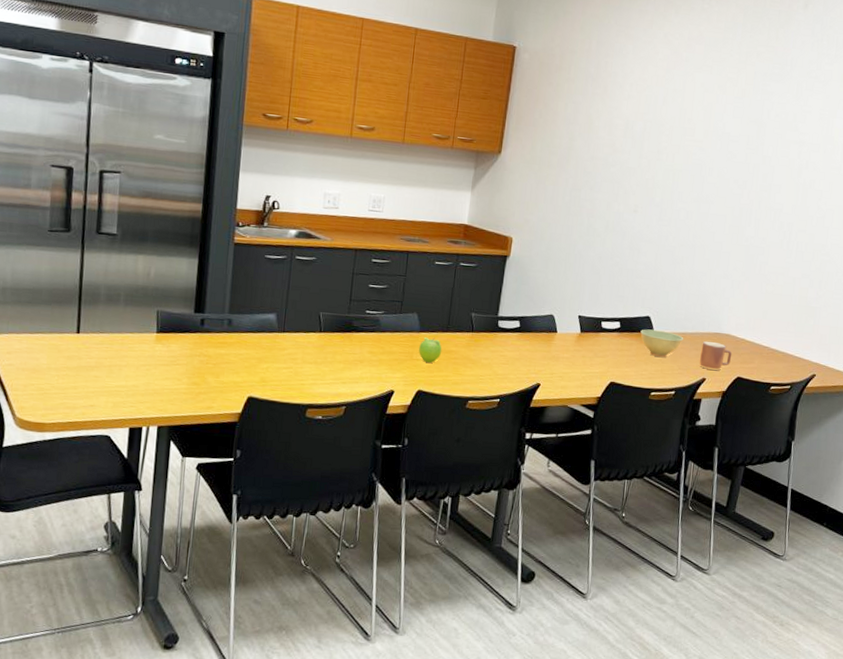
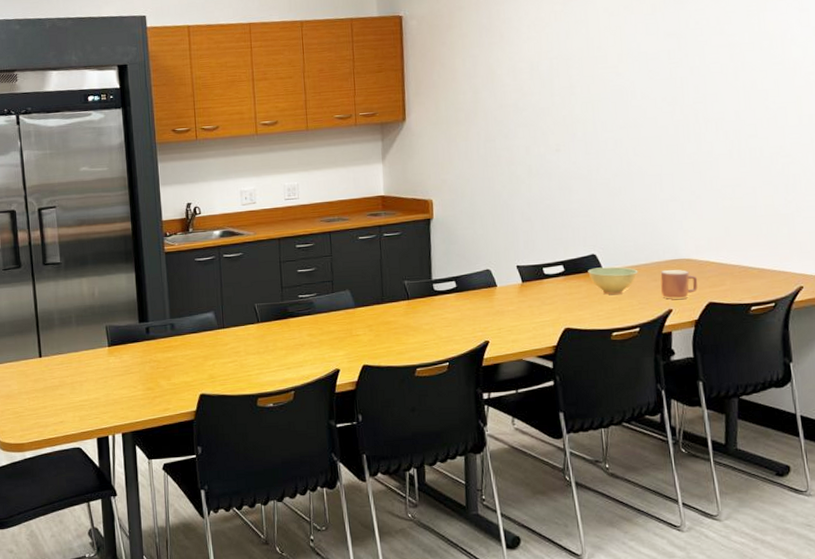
fruit: present [419,337,442,363] -> none [357,311,381,337]

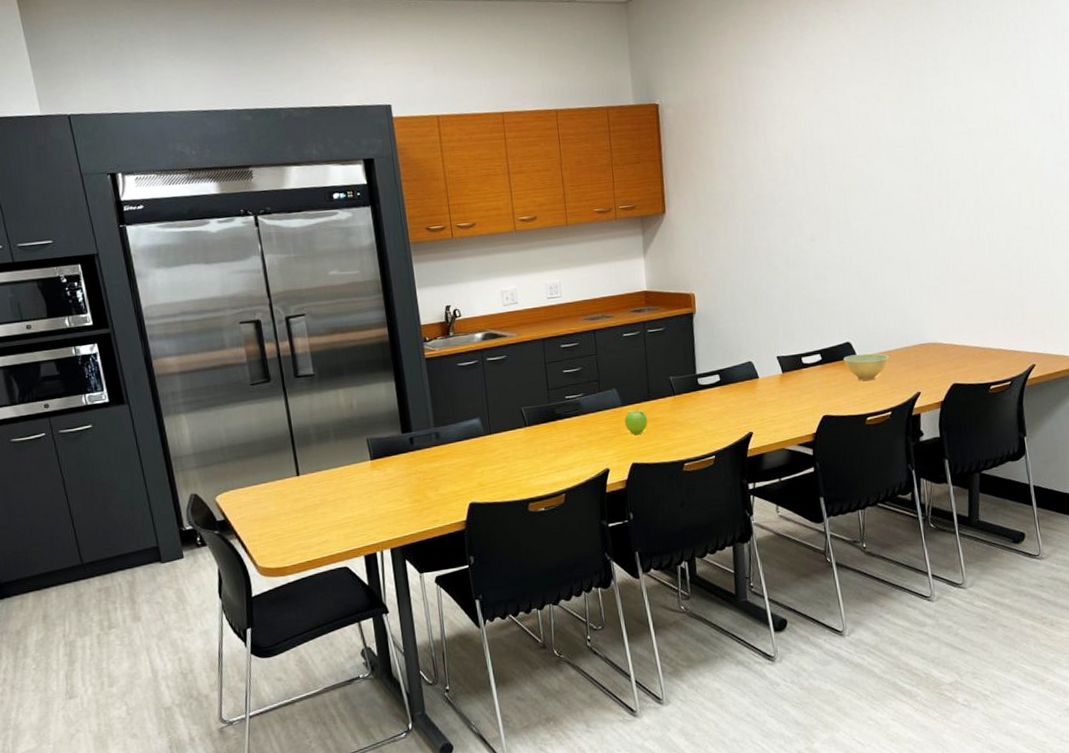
fruit: none [357,311,381,337] -> present [624,408,648,435]
mug: present [660,269,698,300] -> none [909,353,943,383]

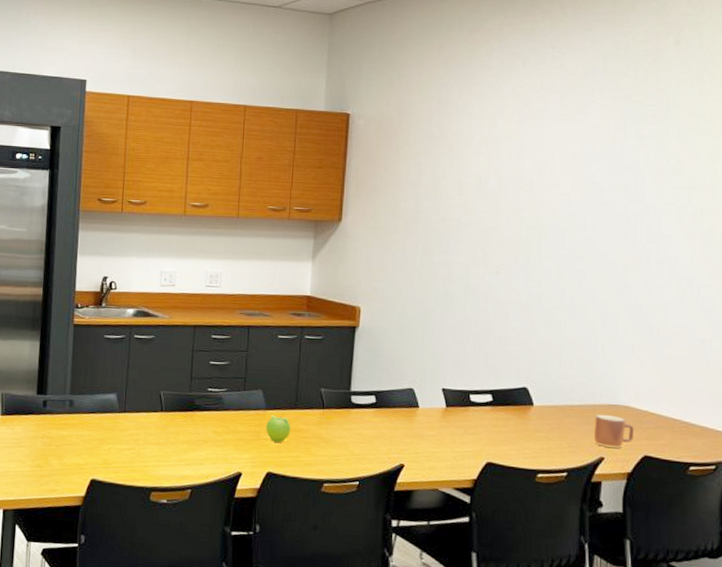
bowl: present [843,353,890,381] -> none [517,402,571,434]
mug: none [909,353,943,383] -> present [593,414,635,449]

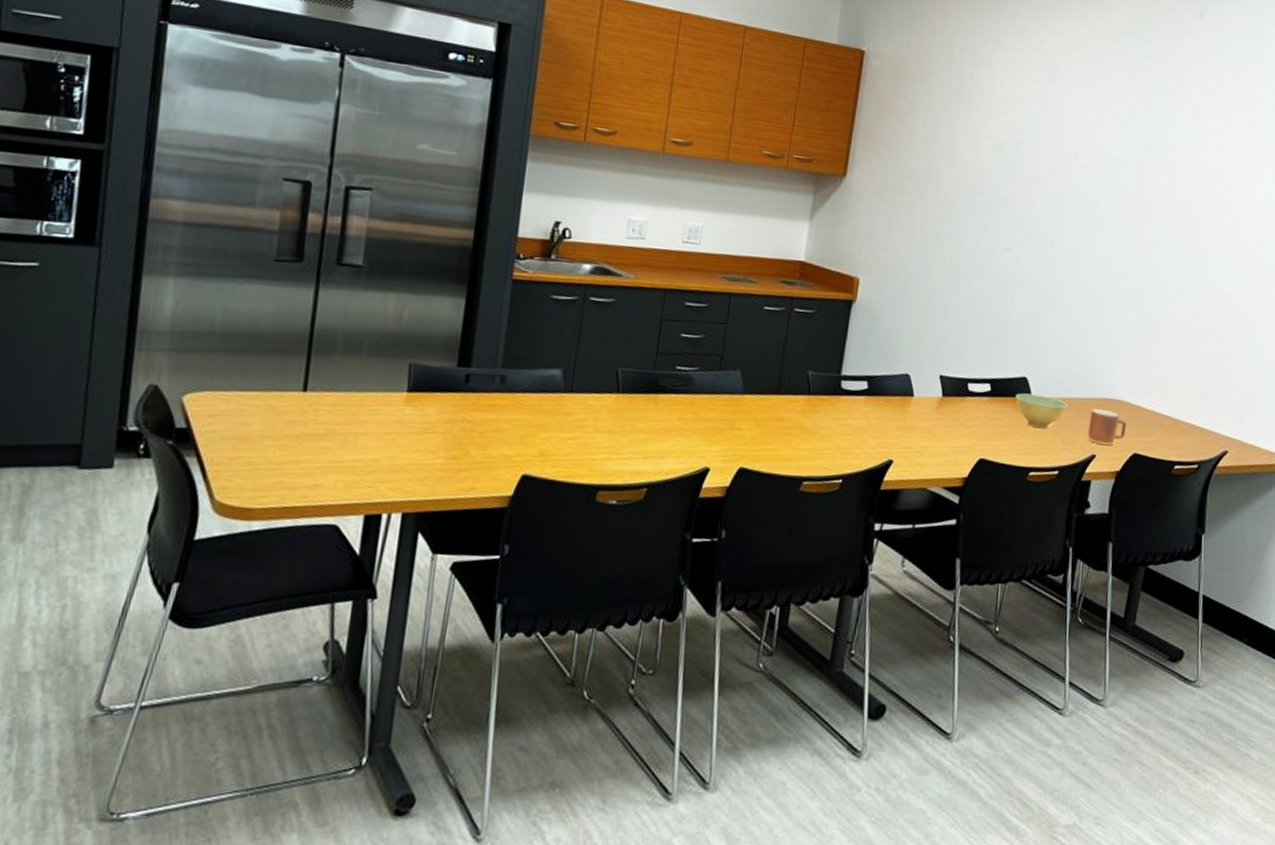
fruit: present [266,415,291,443] -> none [741,401,771,433]
bowl: none [517,402,571,434] -> present [1015,393,1068,429]

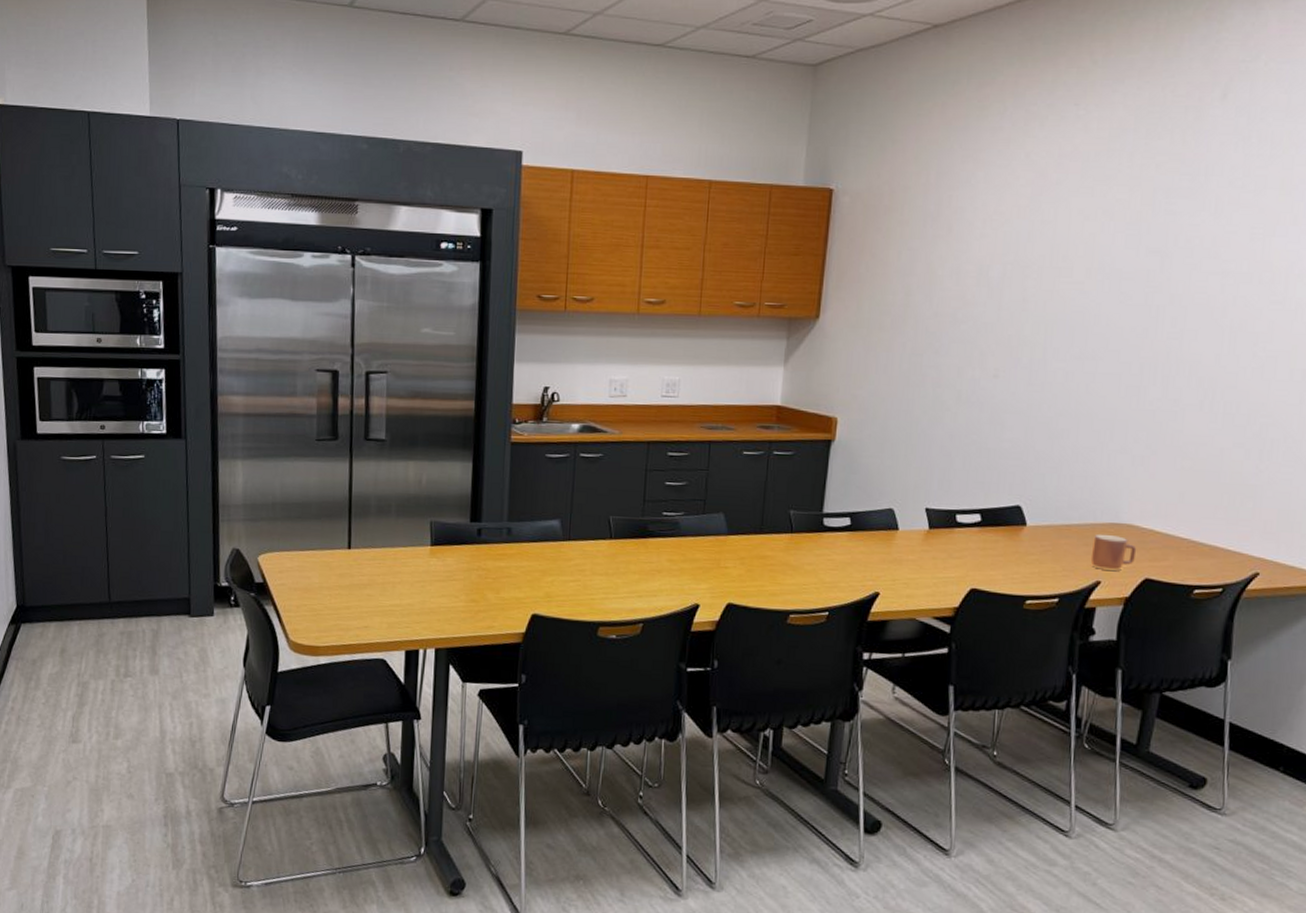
bowl: present [1015,393,1068,429] -> none [1008,522,1068,557]

